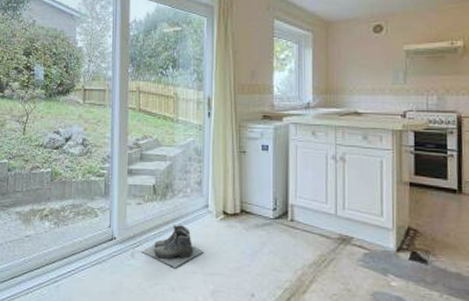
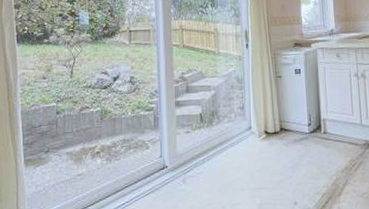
boots: present [141,225,204,269] -> none [192,148,250,188]

